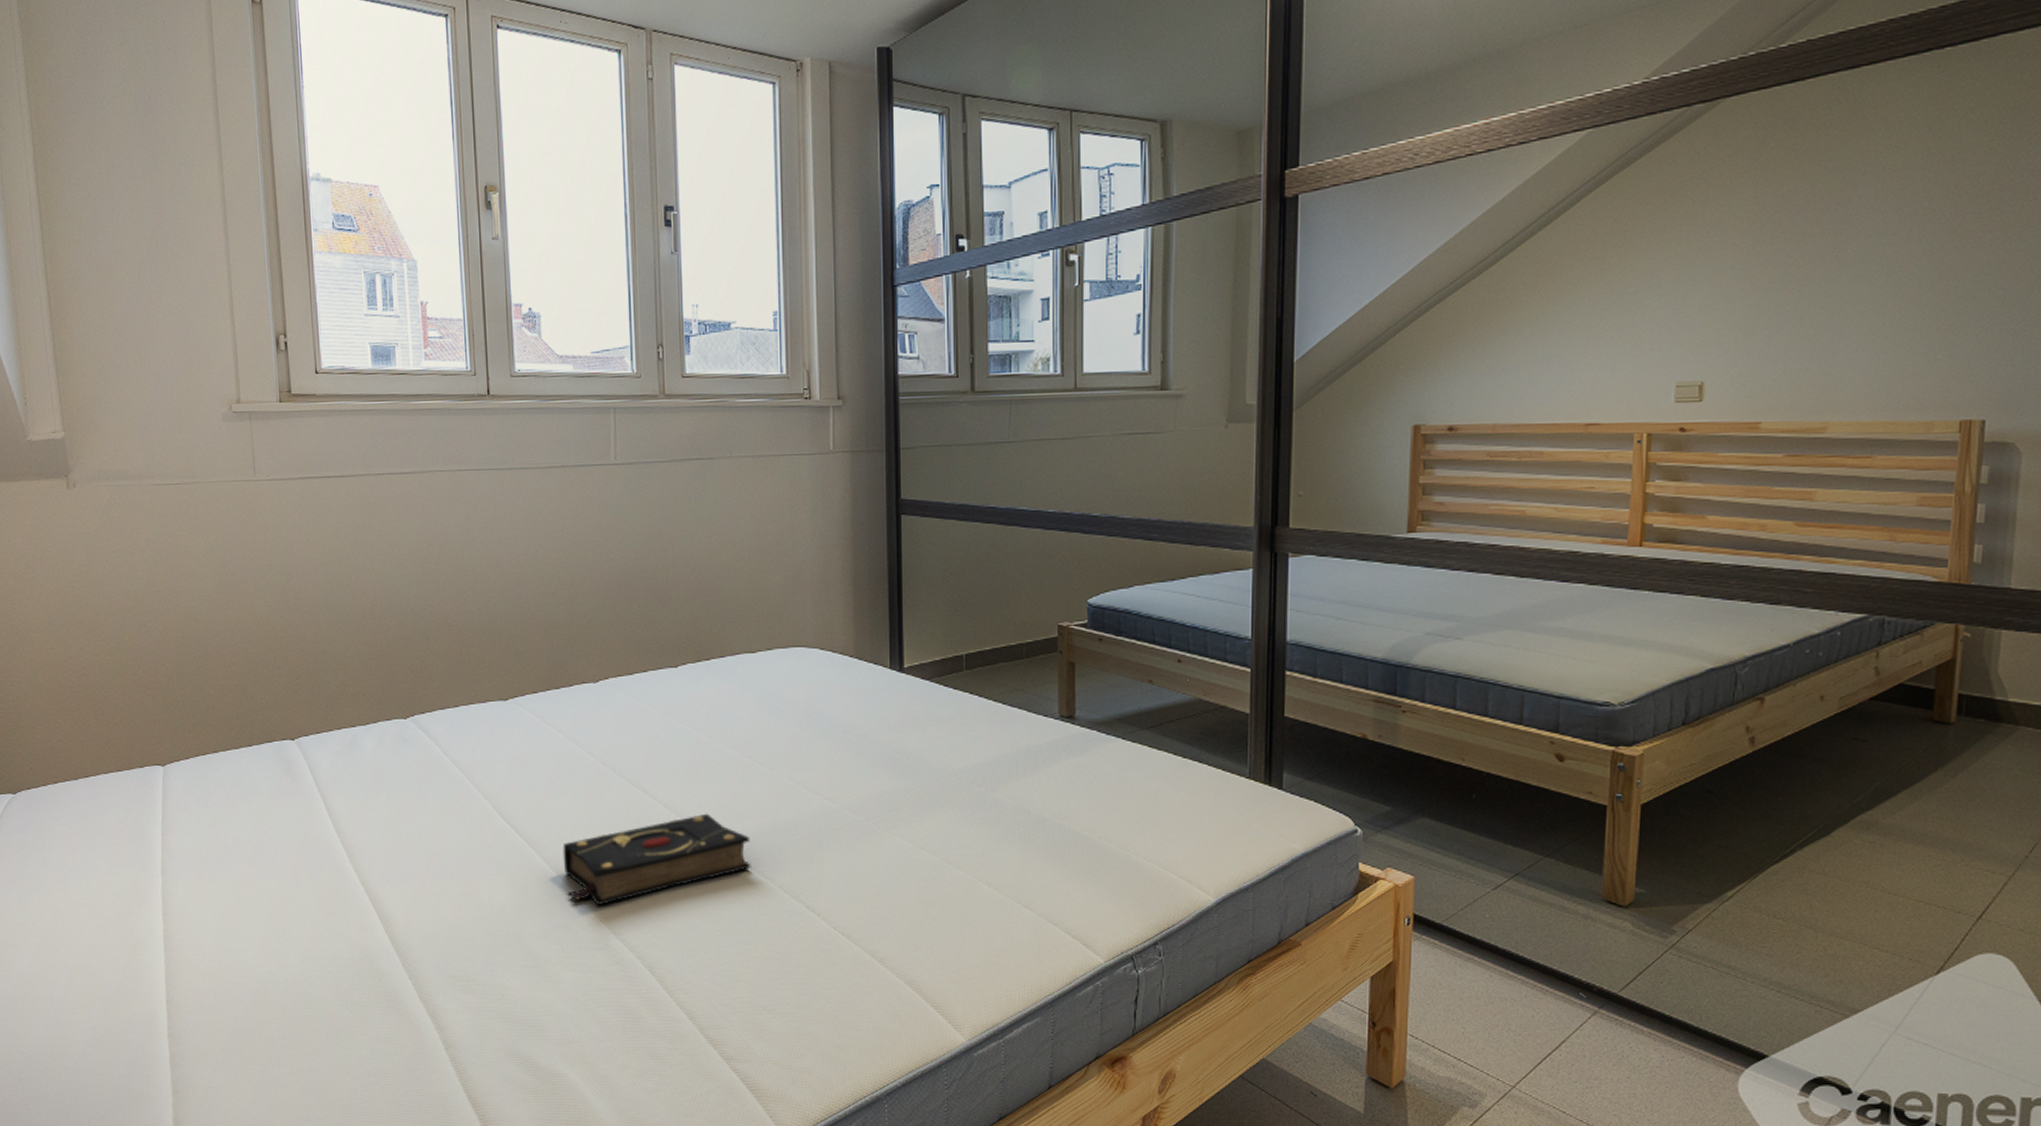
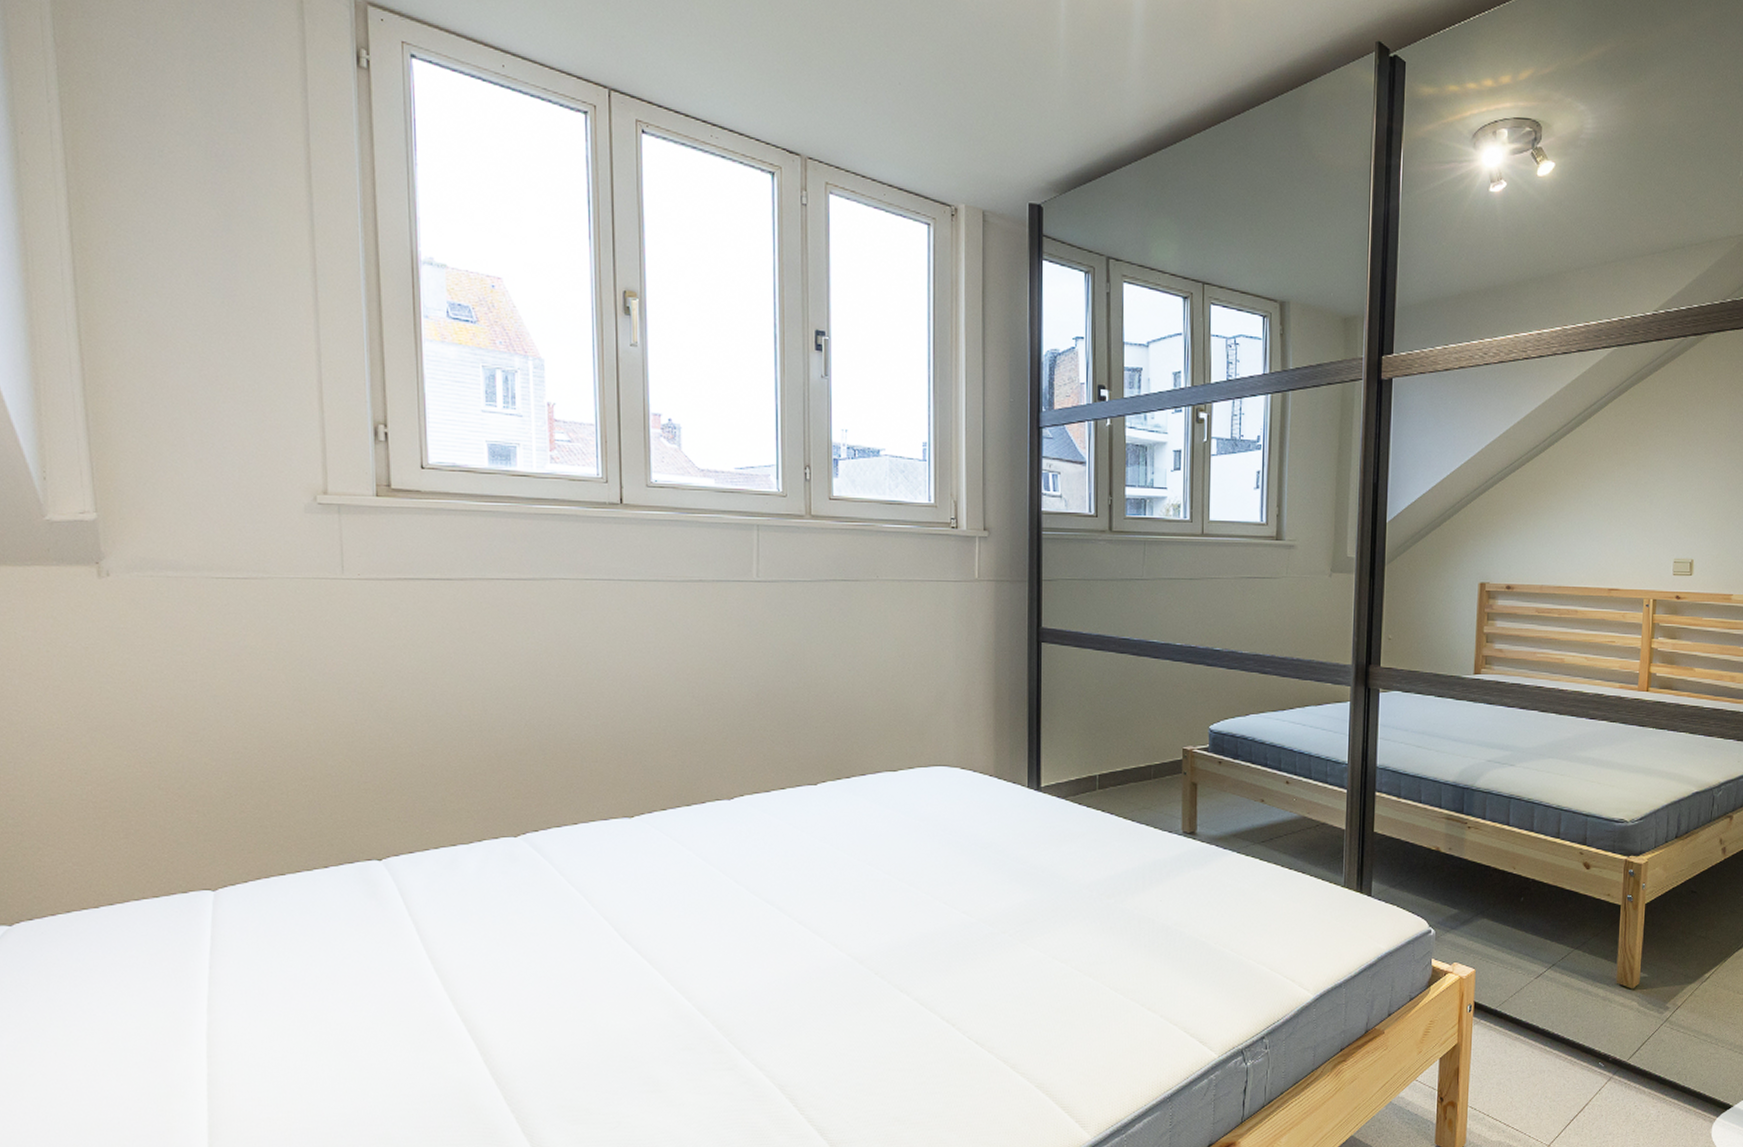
book: present [563,813,751,906] -> none [689,929,887,1026]

